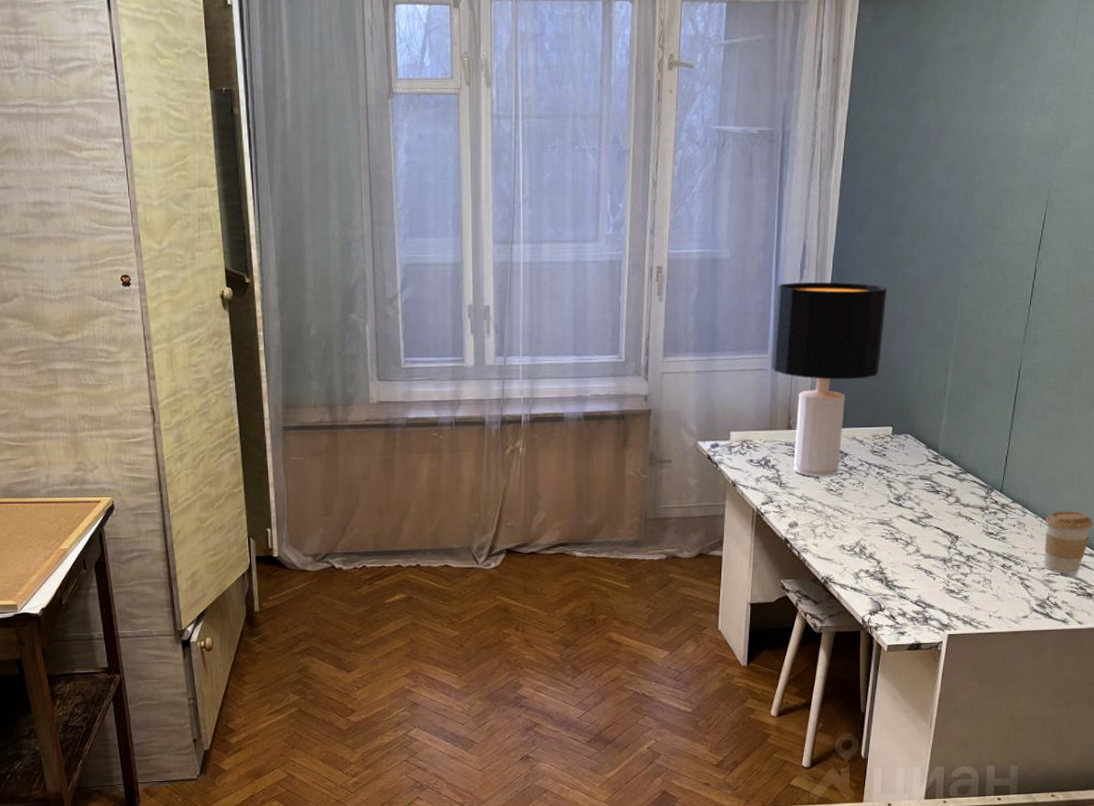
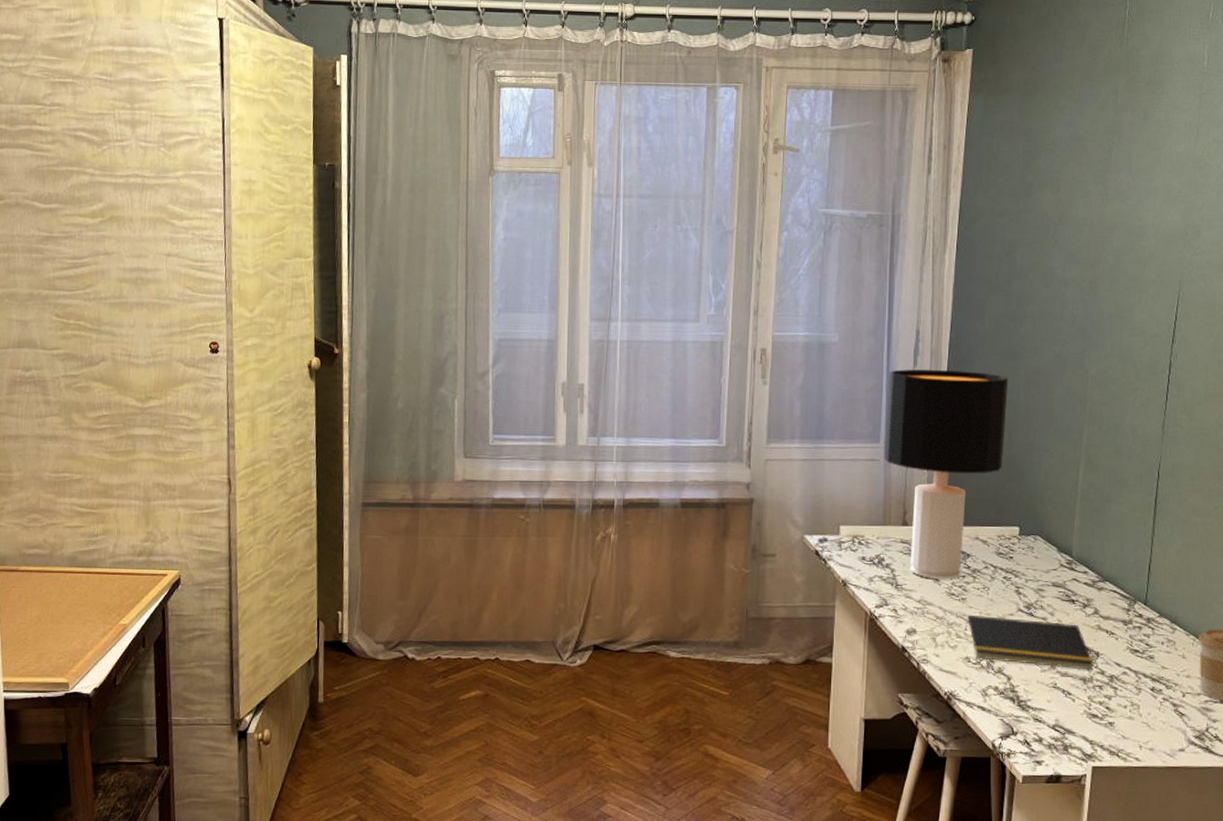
notepad: none [840,508,953,552] -> present [964,615,1094,671]

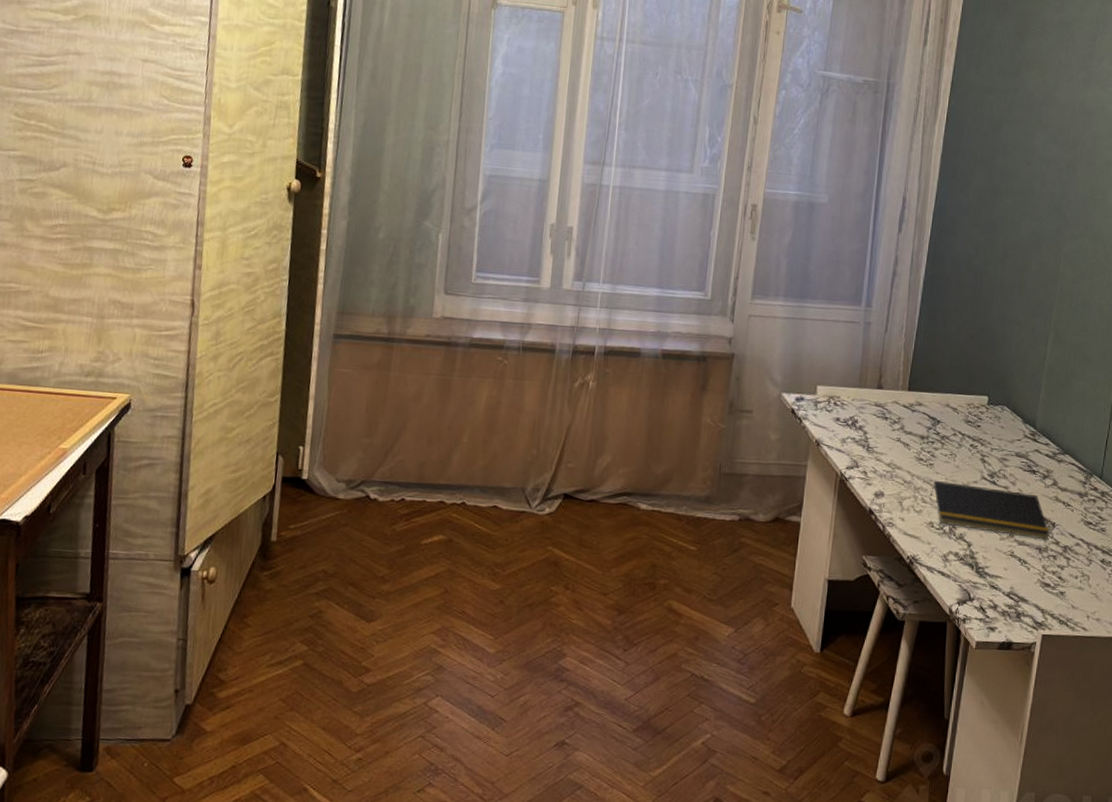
desk lamp: present [883,369,1009,579] -> none [863,234,987,445]

